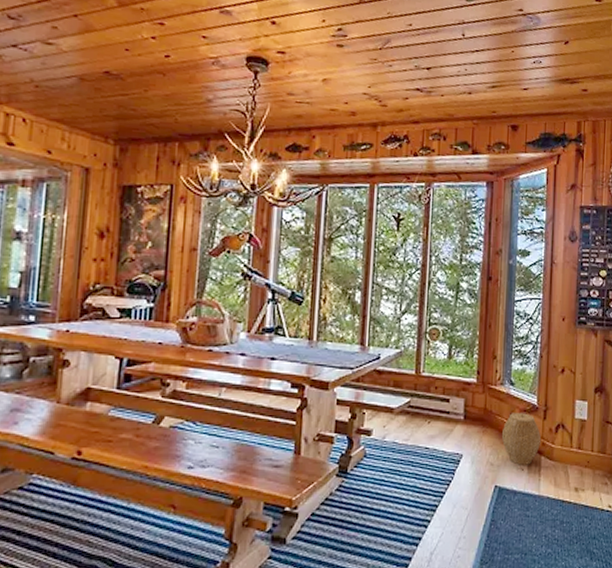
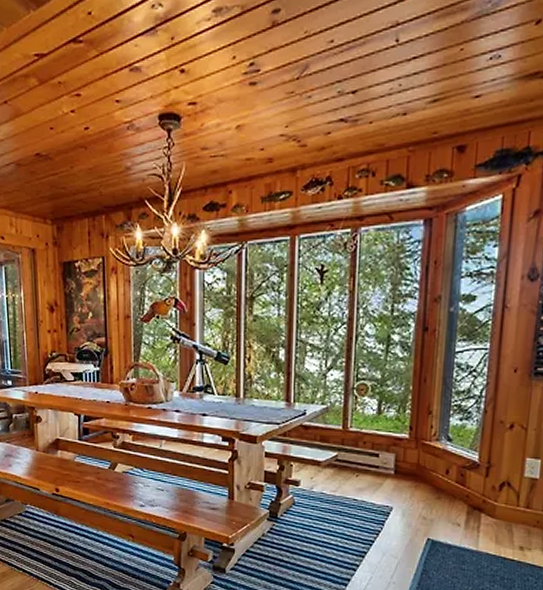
woven basket: present [501,413,542,465] -> none [435,469,482,521]

